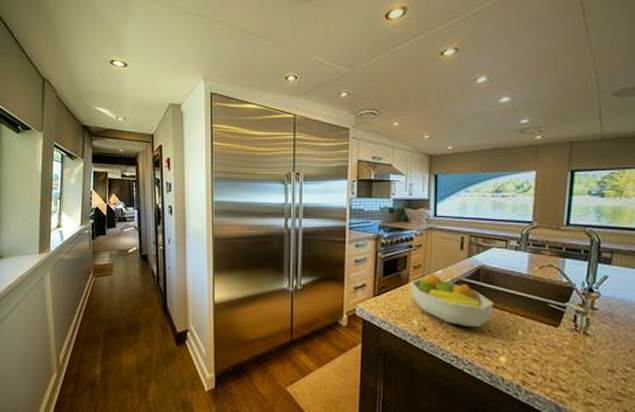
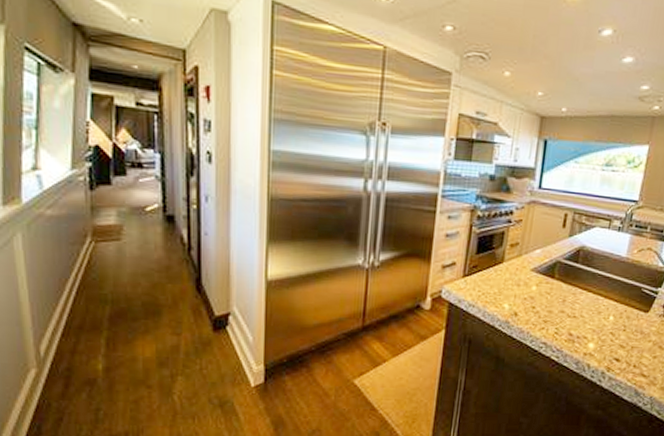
fruit bowl: present [410,274,493,328] -> none [504,253,589,312]

